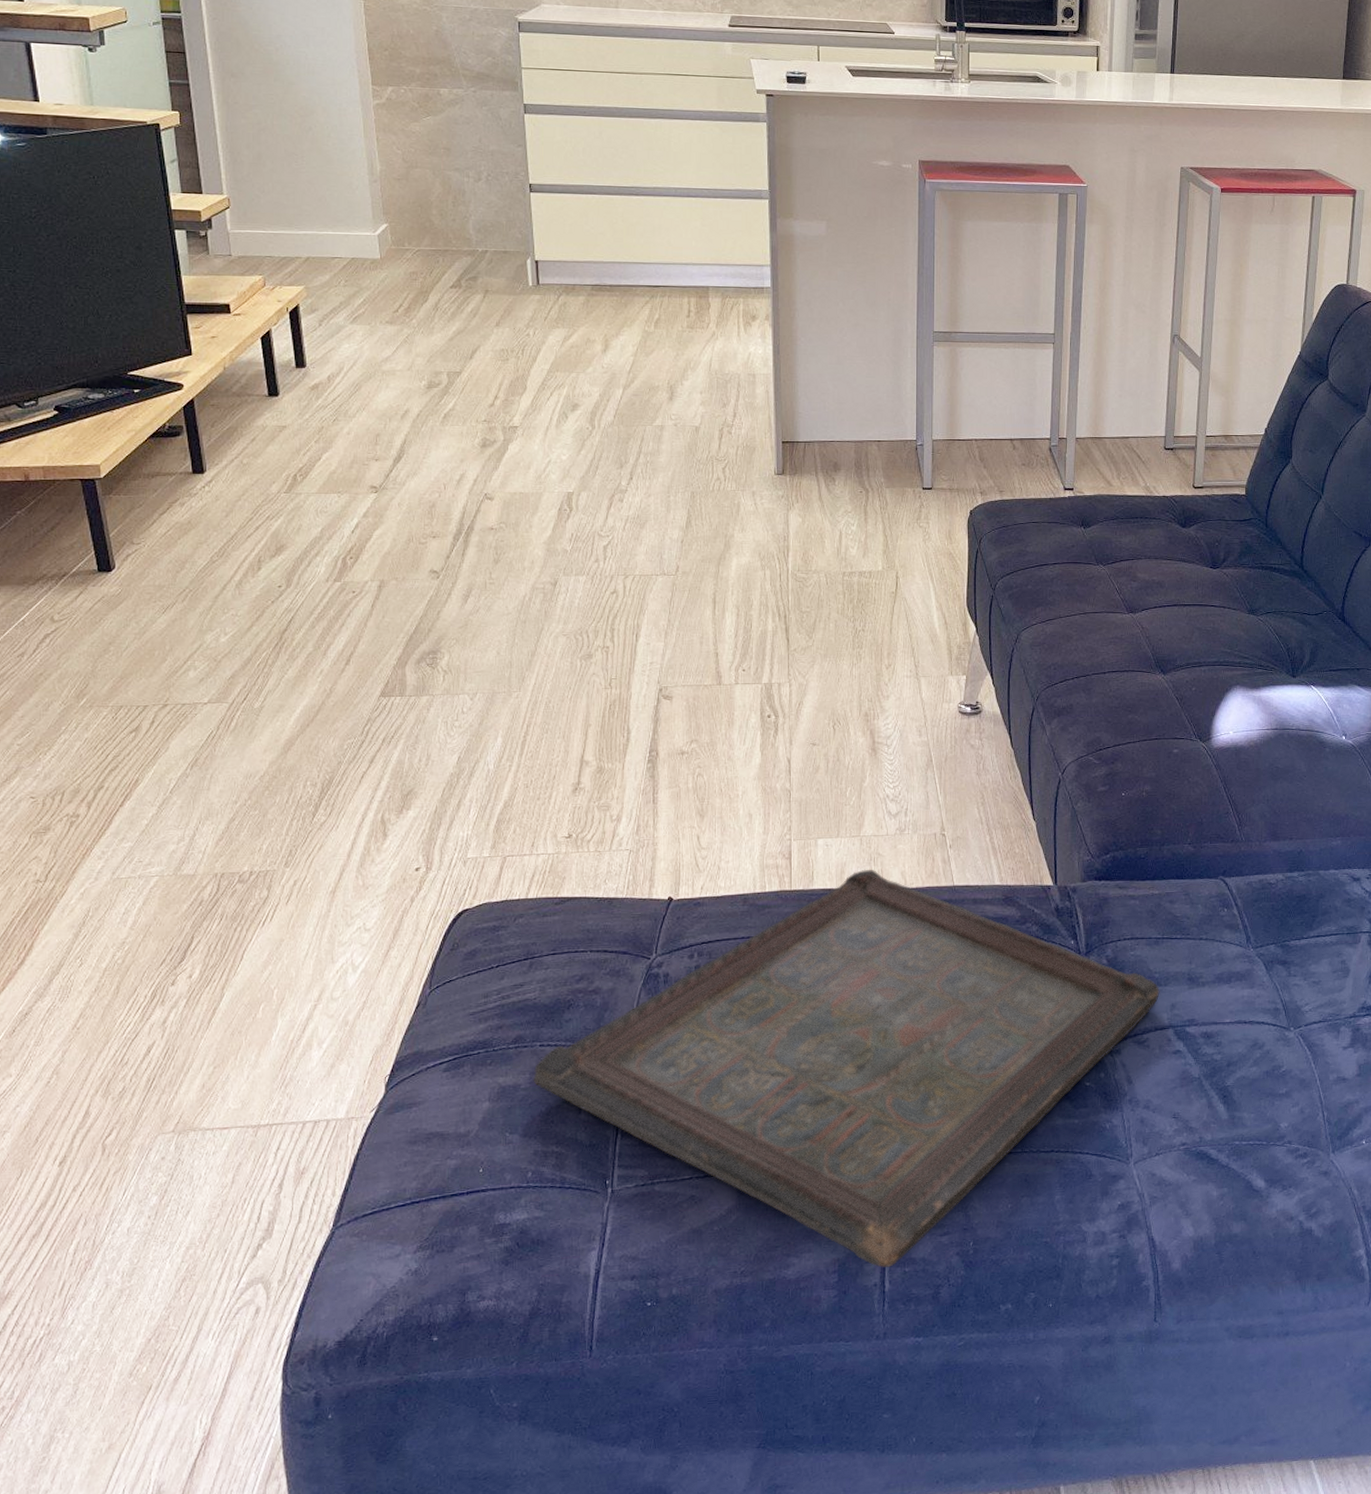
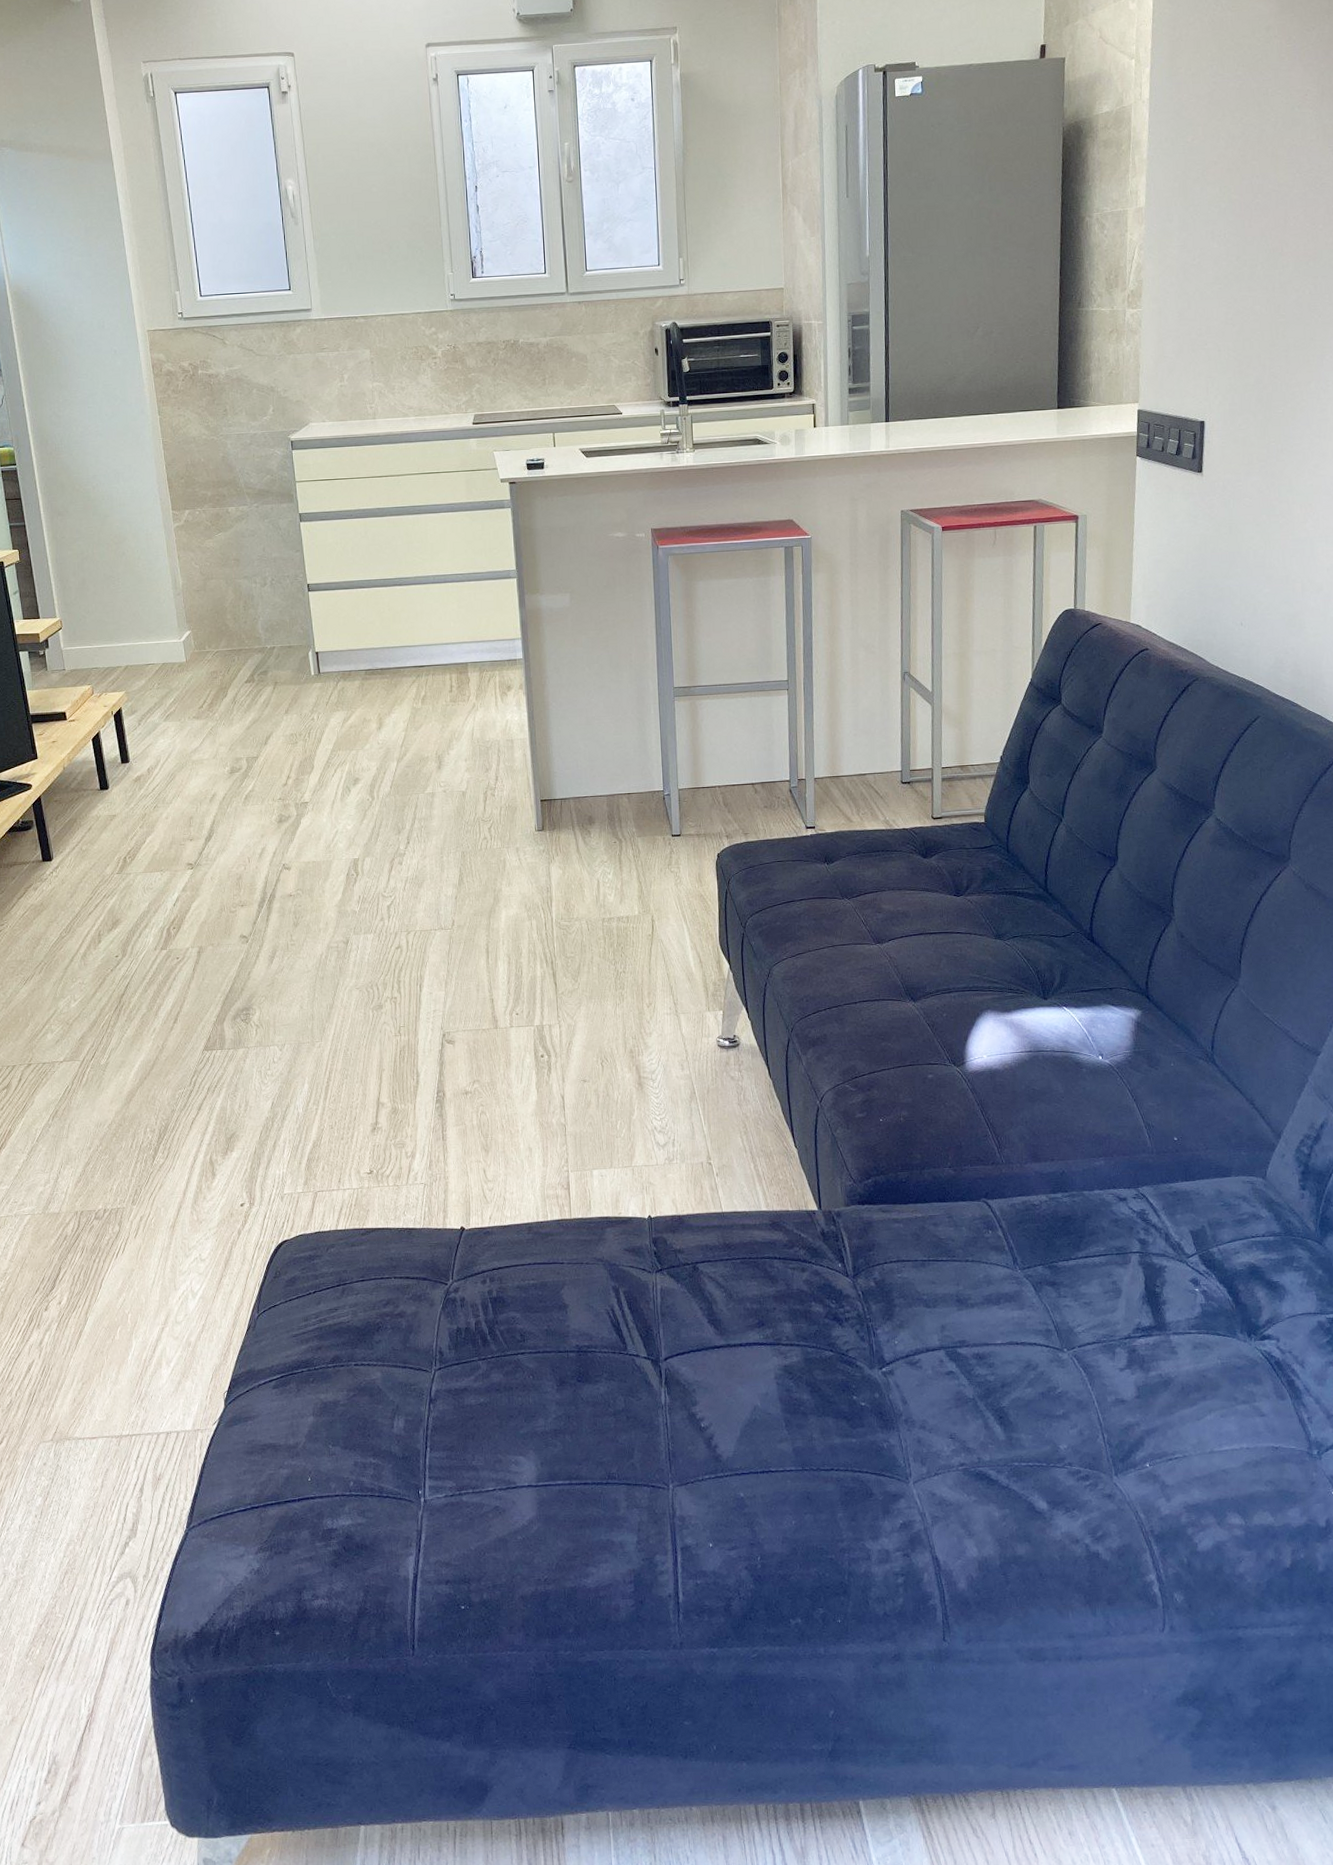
serving tray: present [533,869,1160,1268] -> none [350,1197,929,1579]

